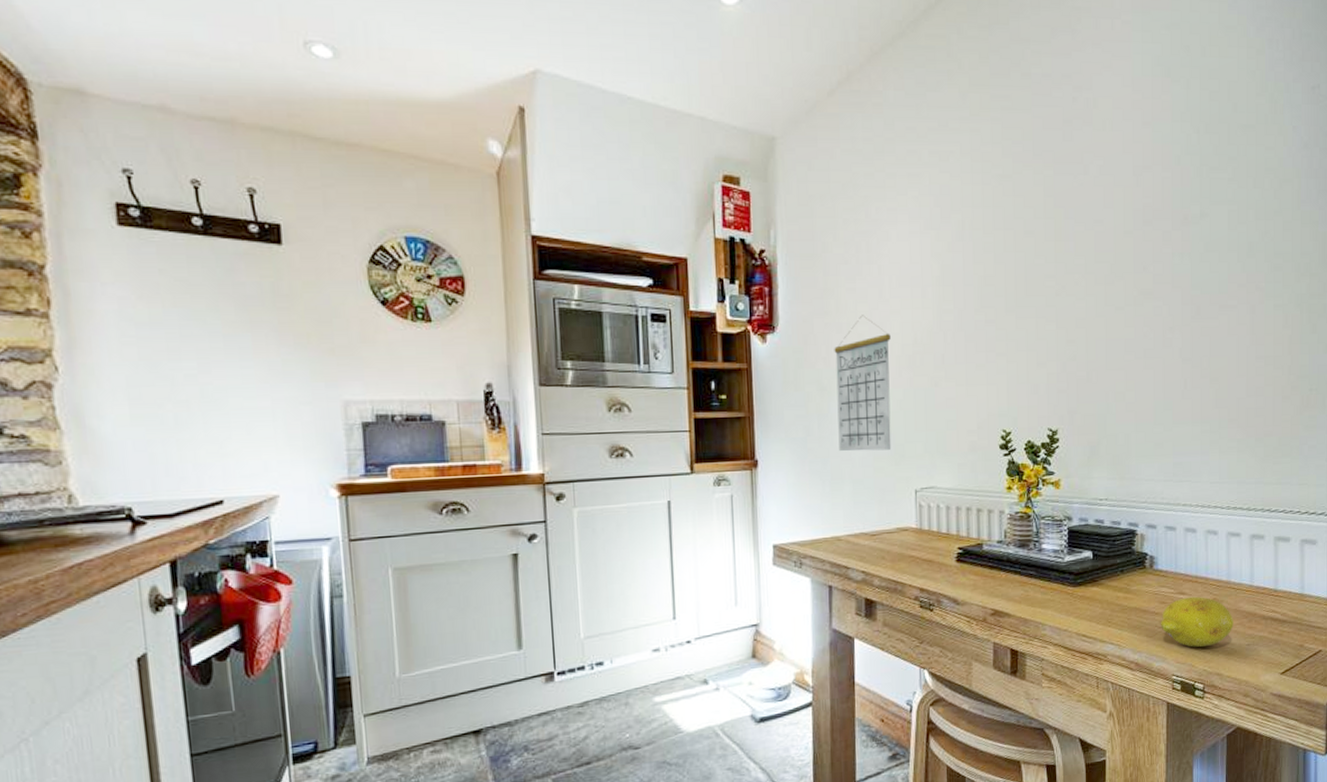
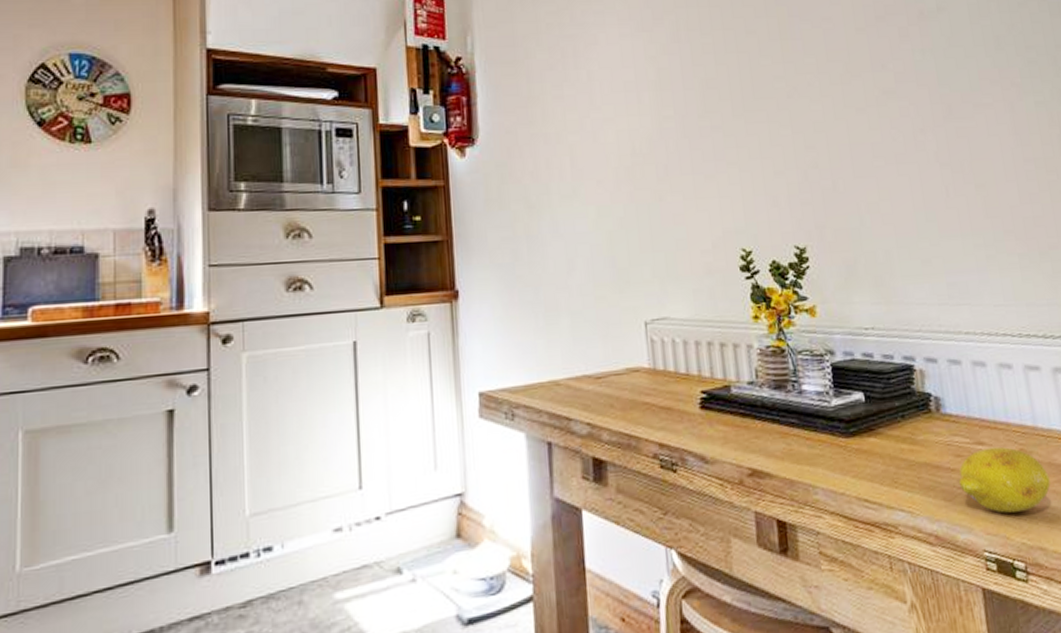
calendar: present [834,315,892,452] -> none [542,124,614,278]

